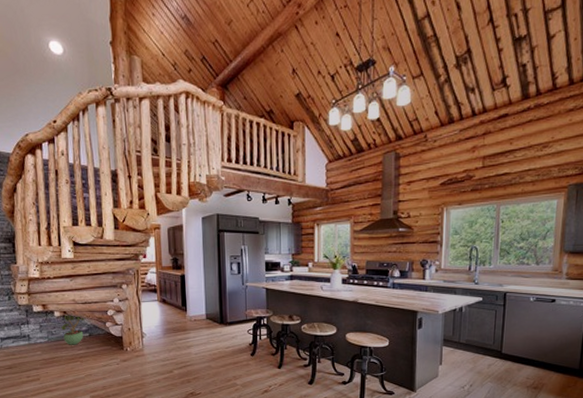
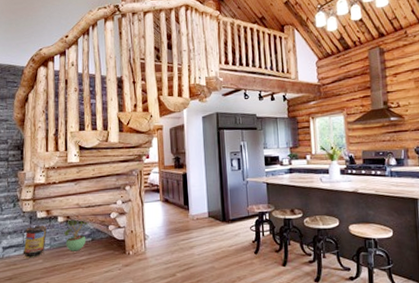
trash can: none [20,318,44,351] -> present [22,225,47,260]

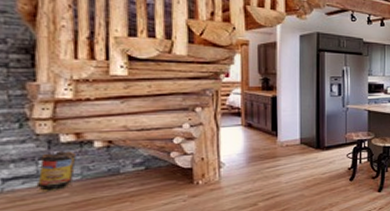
potted plant: present [64,218,89,252] -> none [103,143,142,182]

